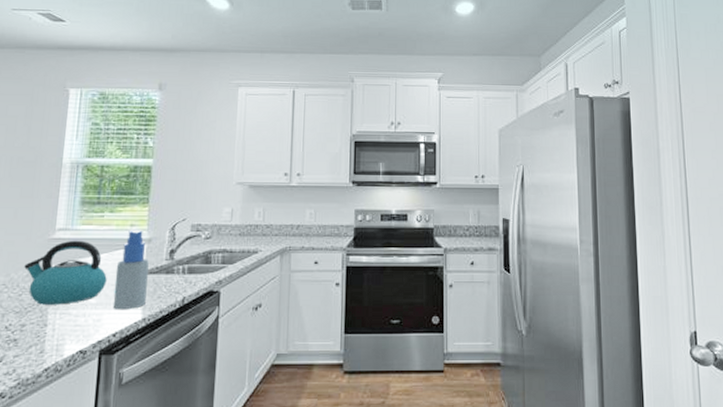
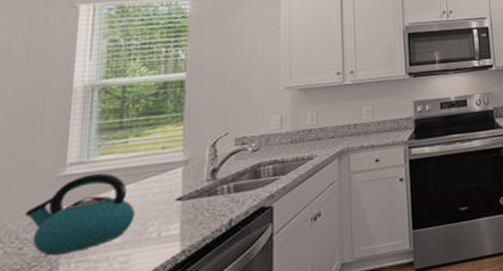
spray bottle: present [113,230,149,309] -> none [143,151,186,246]

